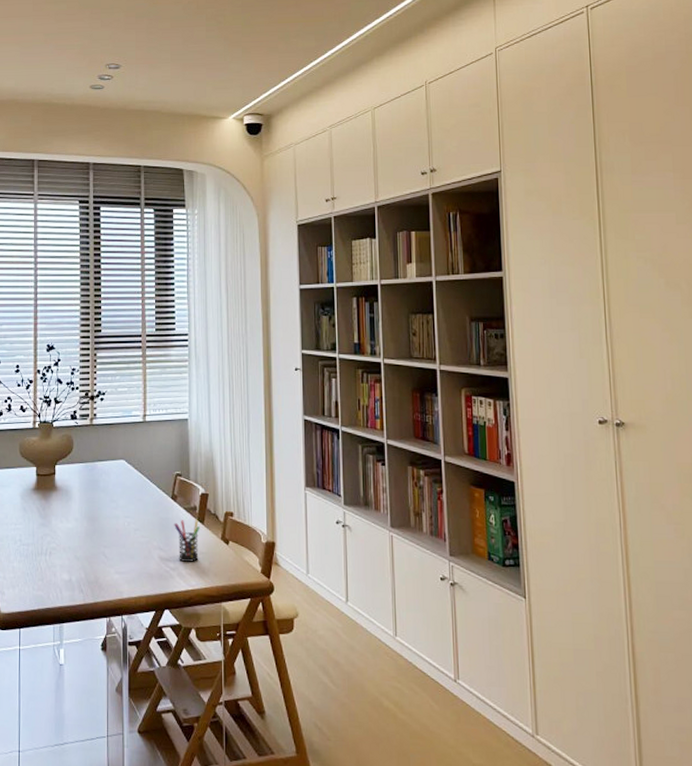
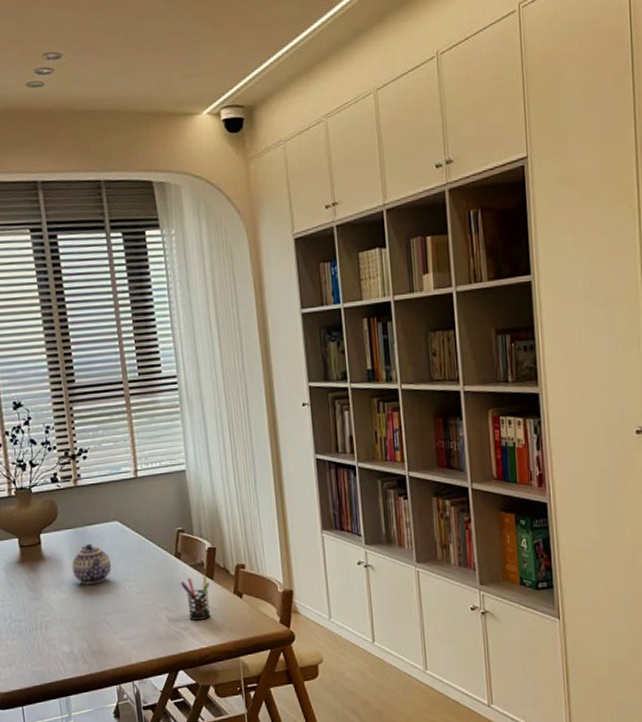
teapot: none [80,478,114,517] -> present [71,543,111,585]

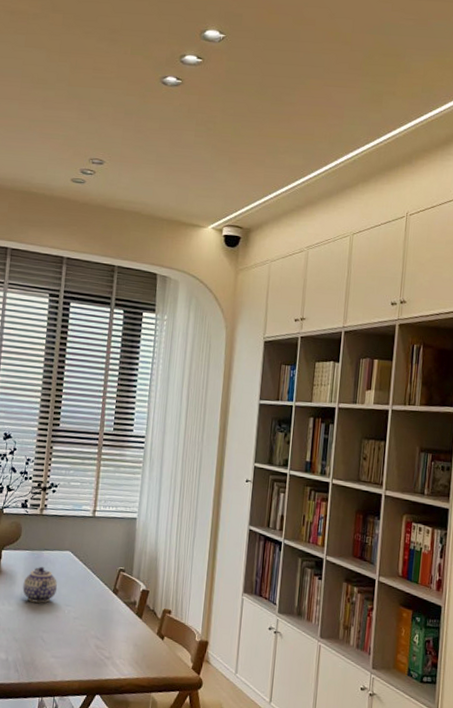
pen holder: present [180,575,211,620] -> none [113,613,138,653]

